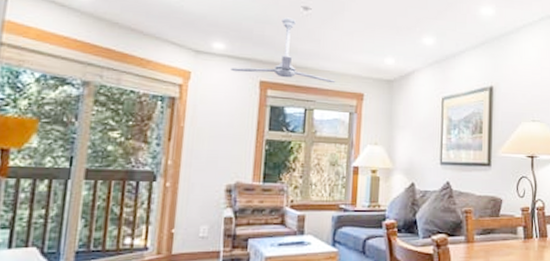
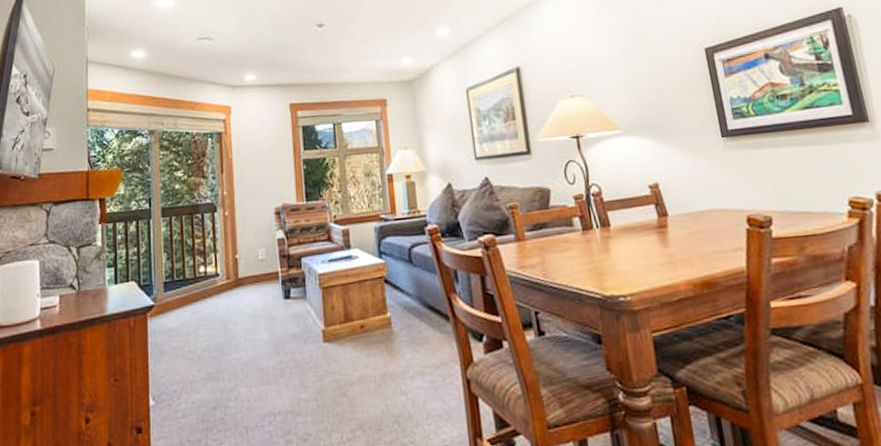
ceiling fan: present [231,17,336,84] -> none [263,38,358,100]

